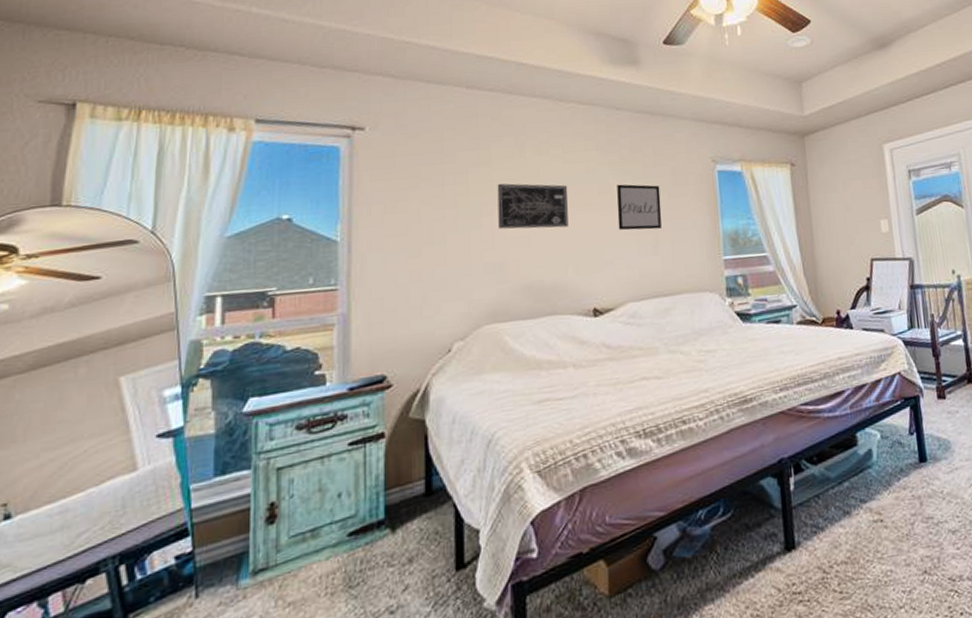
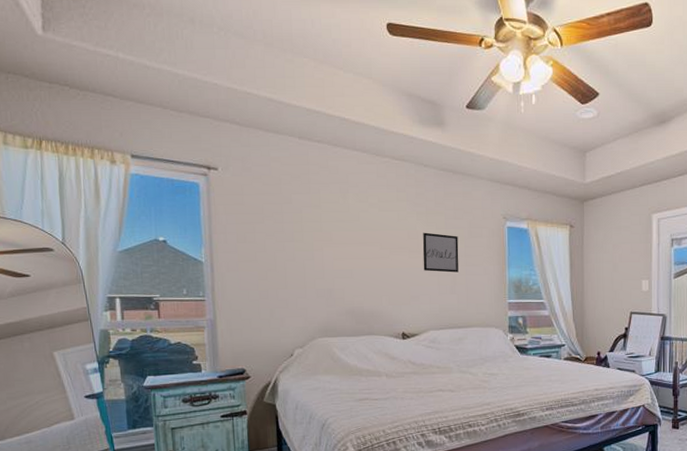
wall art: present [497,183,569,230] -> none [326,224,383,265]

